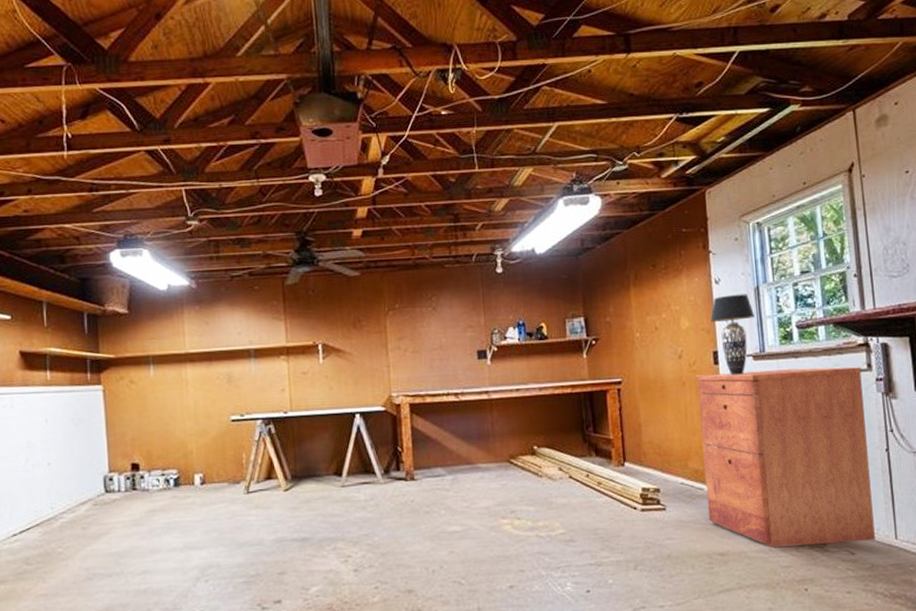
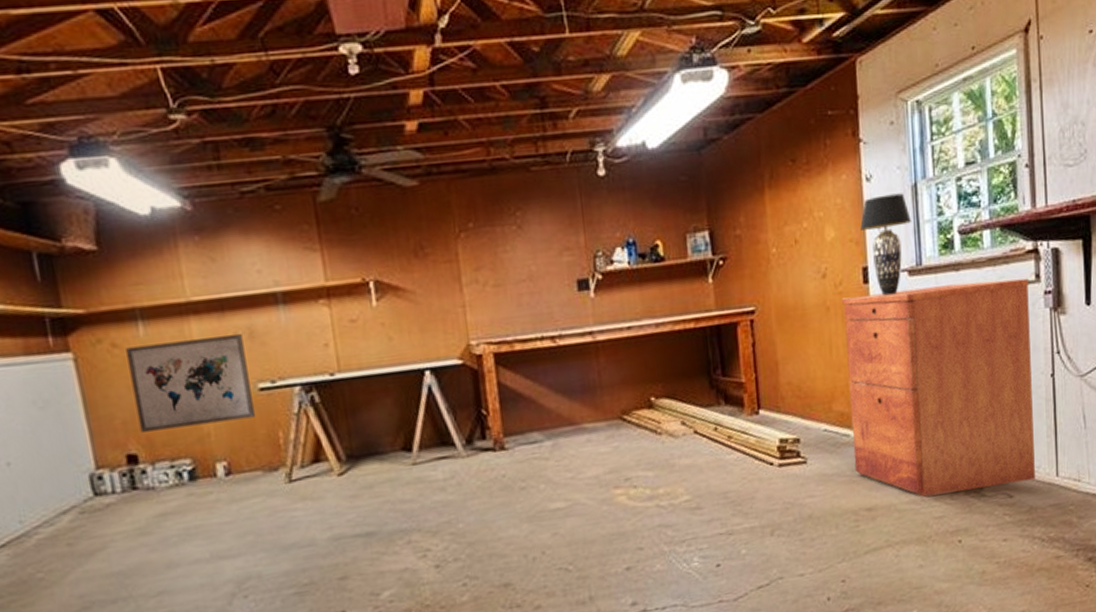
wall art: none [140,378,227,447] -> present [126,333,256,432]

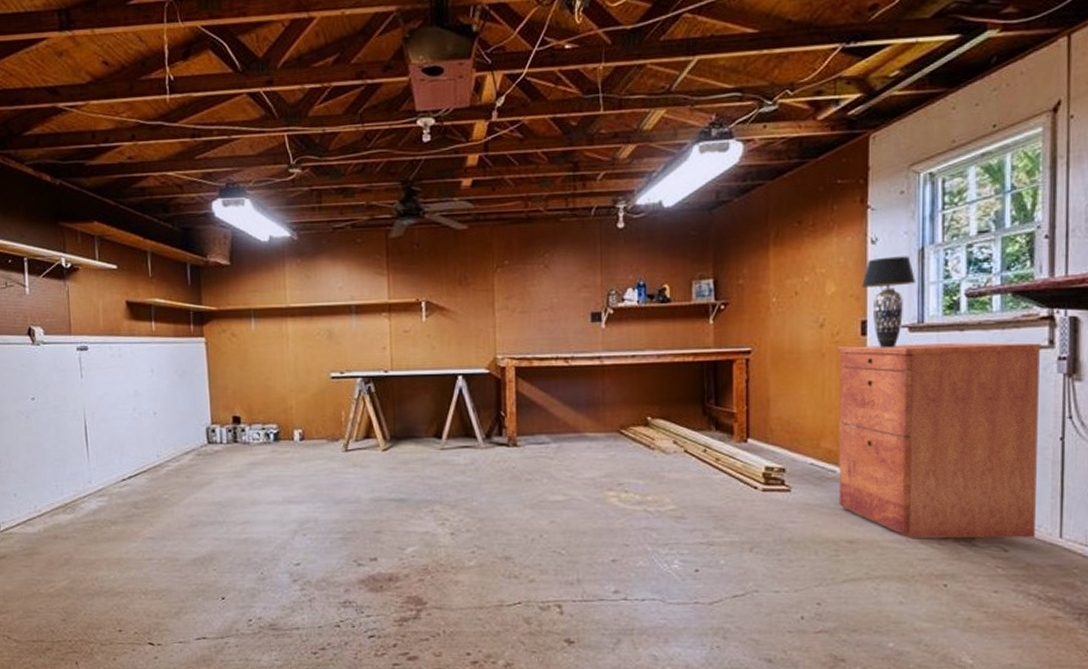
wall art: present [126,333,256,432] -> none [241,333,327,401]

